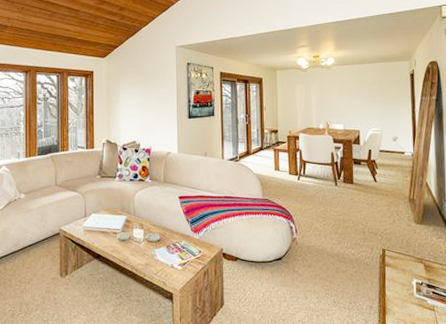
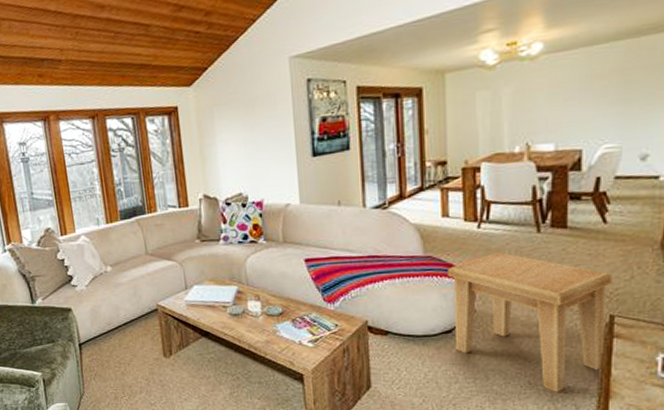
side table: none [279,198,382,309] -> present [447,251,612,393]

